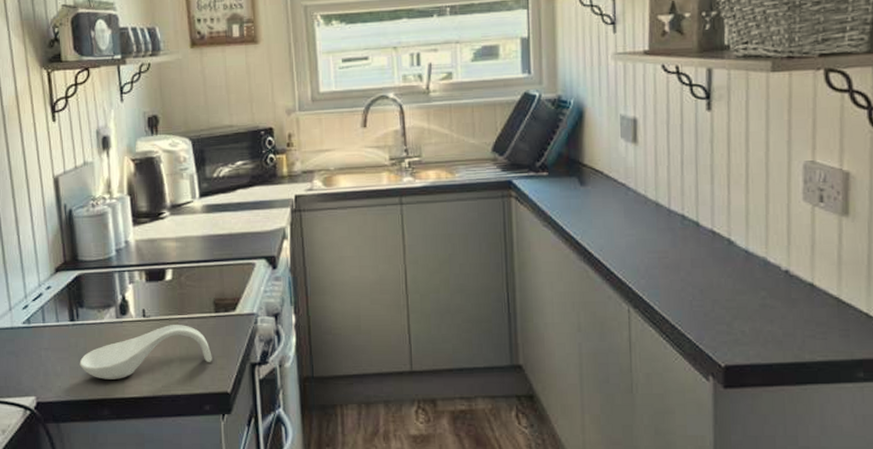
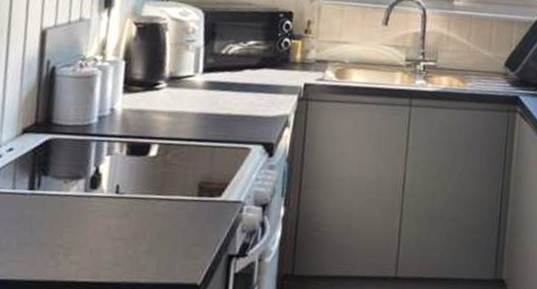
spoon rest: present [79,325,212,379] -> none [30,205,187,260]

